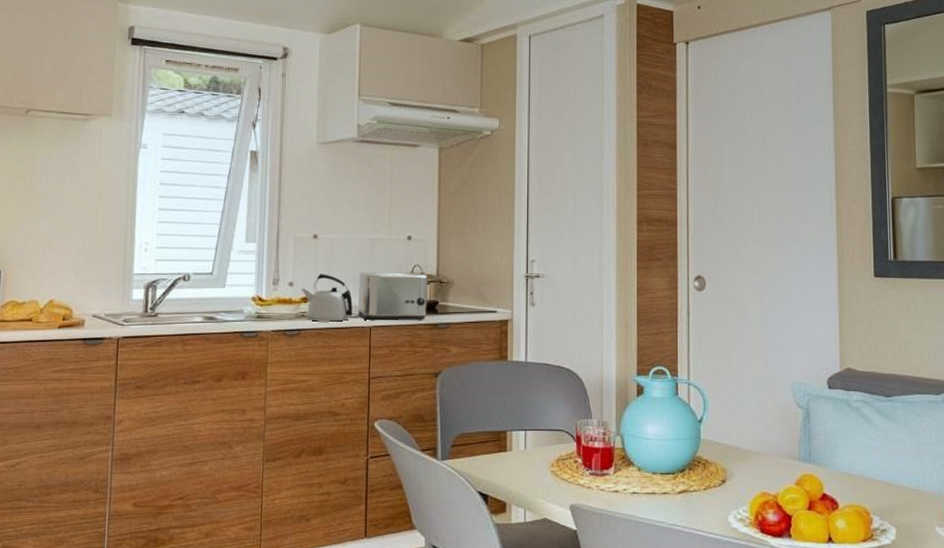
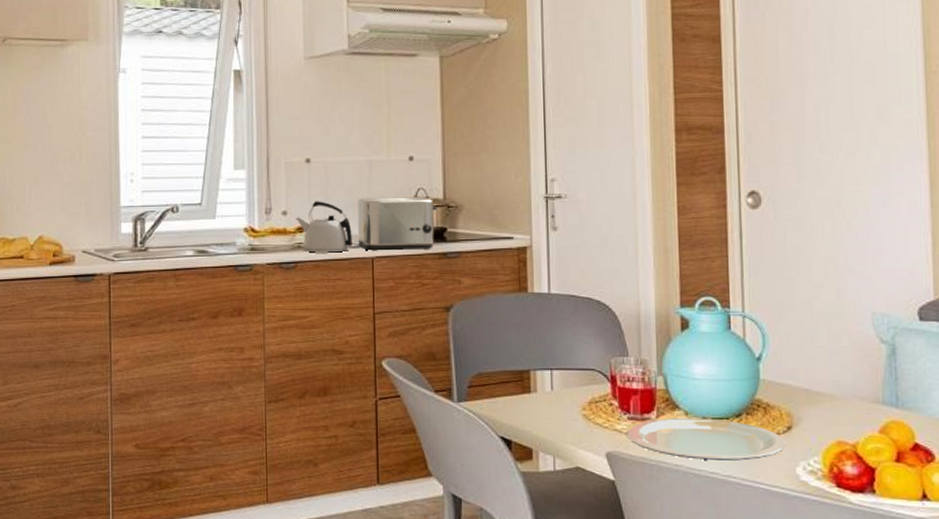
plate: none [588,473,721,511] -> present [627,417,786,461]

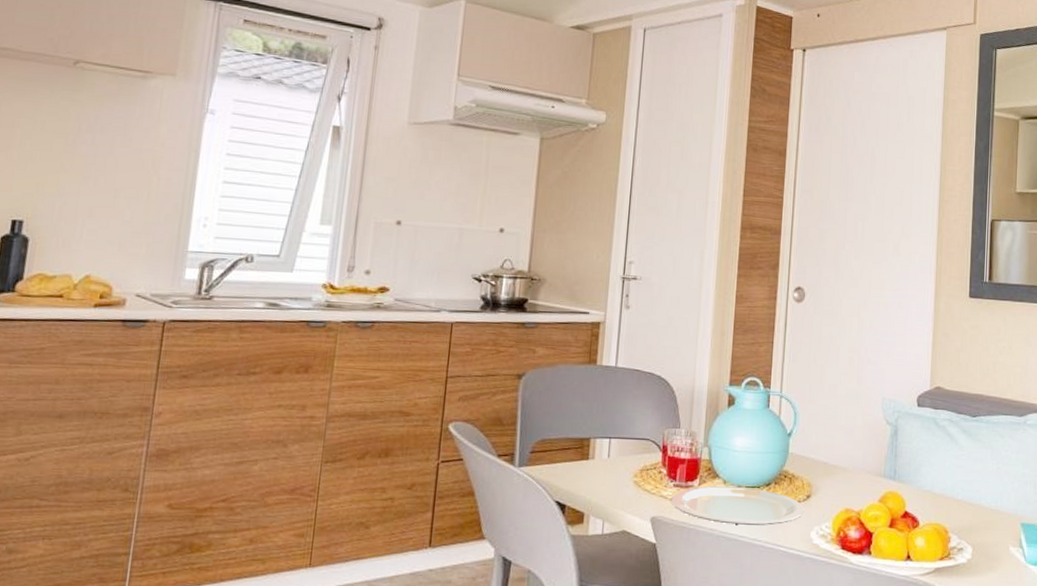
kettle: present [296,201,352,254] -> none [378,263,435,316]
toaster: present [357,196,437,251] -> none [439,263,521,319]

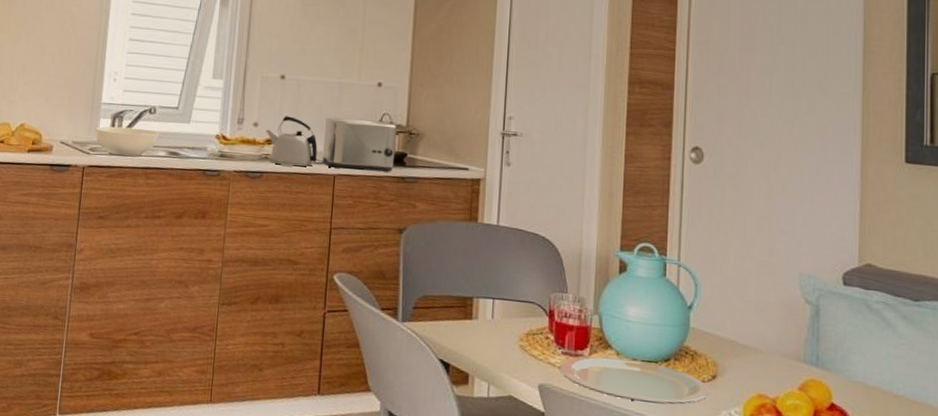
bowl: none [179,276,256,310] -> present [95,126,159,157]
kettle: none [378,263,435,316] -> present [266,116,318,167]
toaster: none [439,263,521,319] -> present [322,117,400,173]

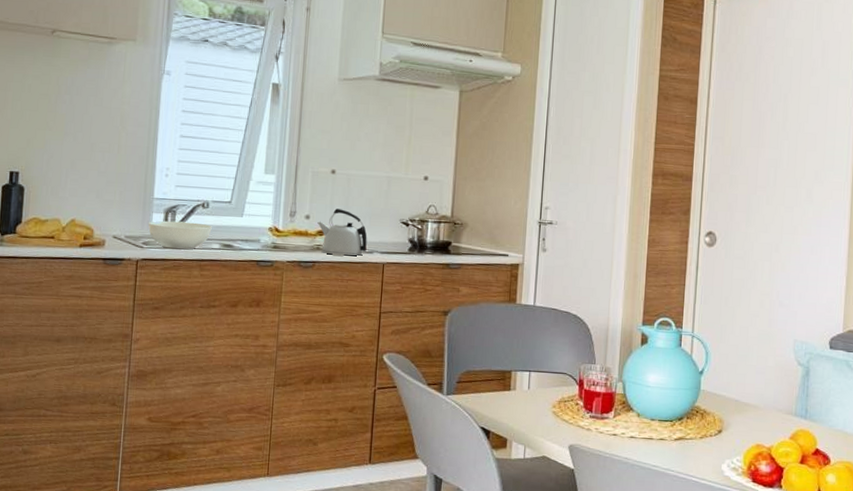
toaster: present [322,117,400,173] -> none [371,209,445,261]
plate: present [560,356,710,405] -> none [588,418,716,457]

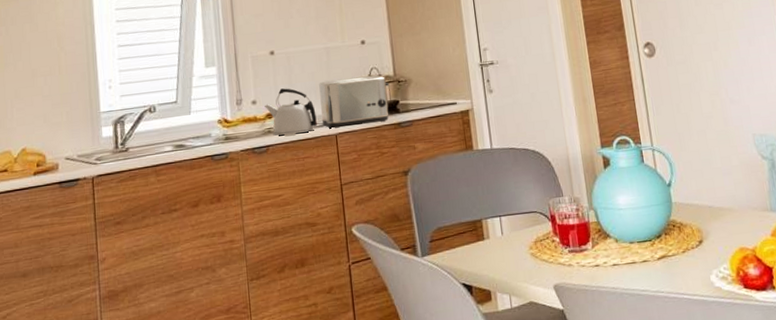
bowl: present [148,220,212,250] -> none [98,128,162,161]
toaster: none [371,209,445,261] -> present [319,75,389,129]

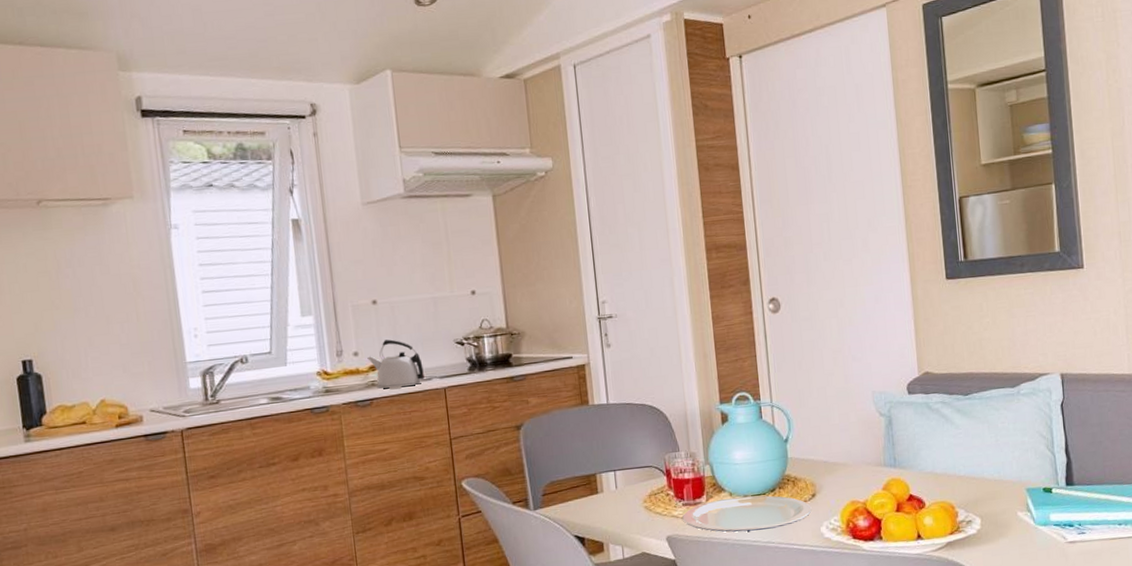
toaster: present [319,75,389,129] -> none [426,327,502,382]
plate: none [569,242,700,281] -> present [682,495,812,533]

